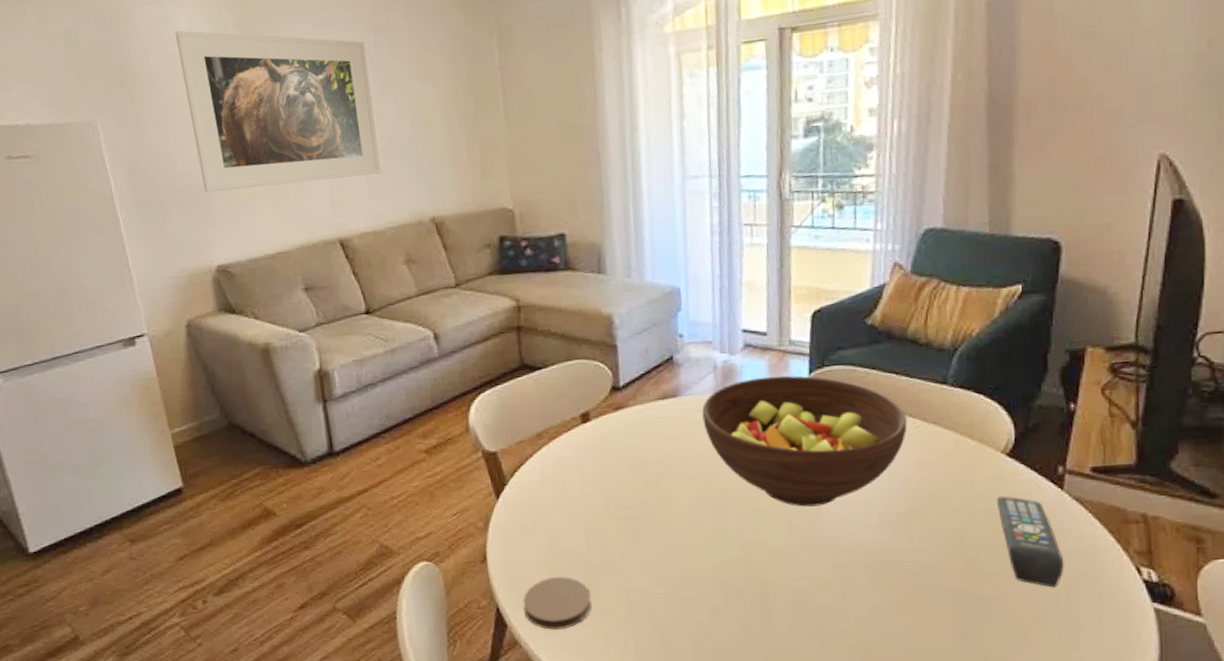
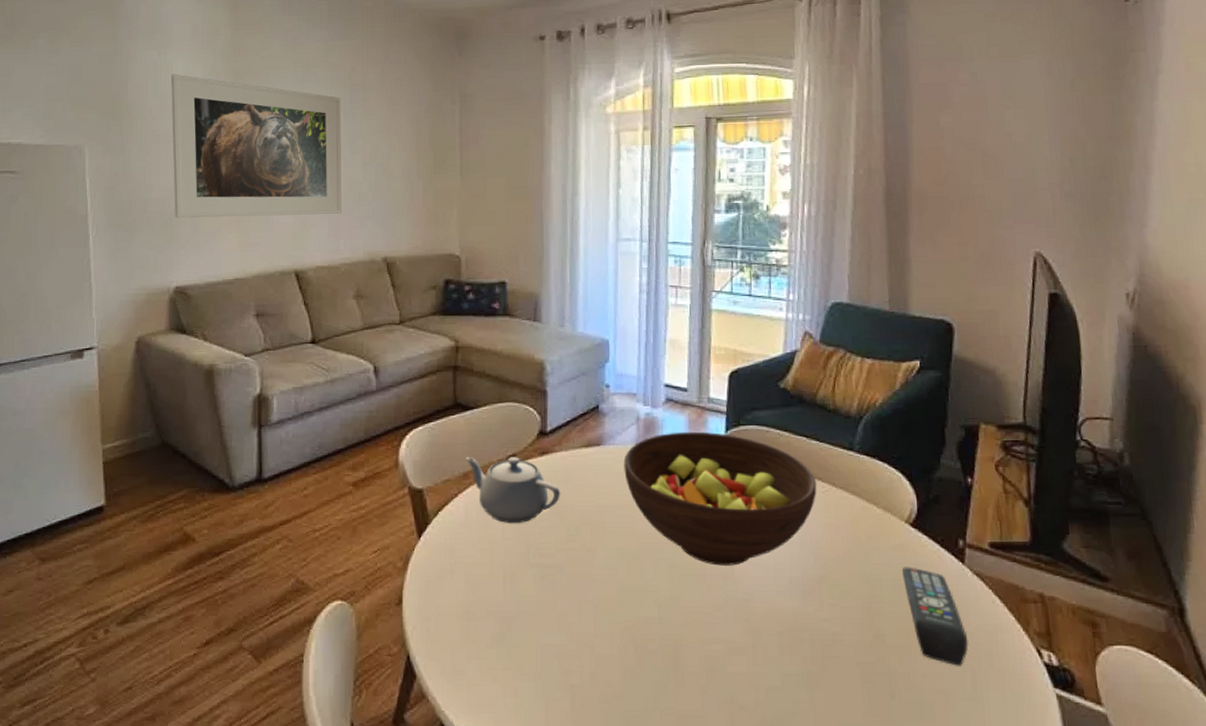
coaster: present [523,577,592,630] -> none [435,626,505,684]
teapot: none [537,414,639,479] -> present [465,456,561,523]

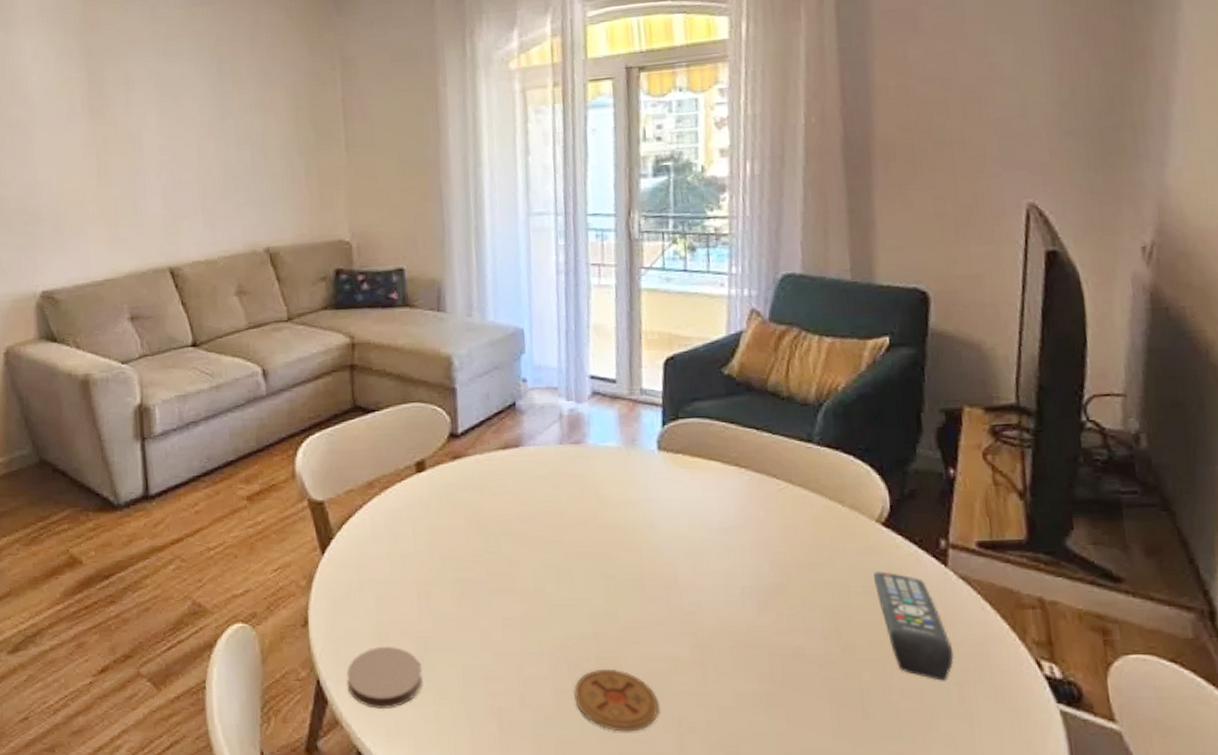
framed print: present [170,74,342,219] -> none [19,55,216,217]
coaster: none [435,626,505,684] -> present [346,647,423,709]
teapot: present [465,456,561,523] -> none [368,462,478,535]
fruit bowl: present [624,431,817,566] -> none [546,427,771,576]
coaster: none [639,650,714,709] -> present [574,668,659,732]

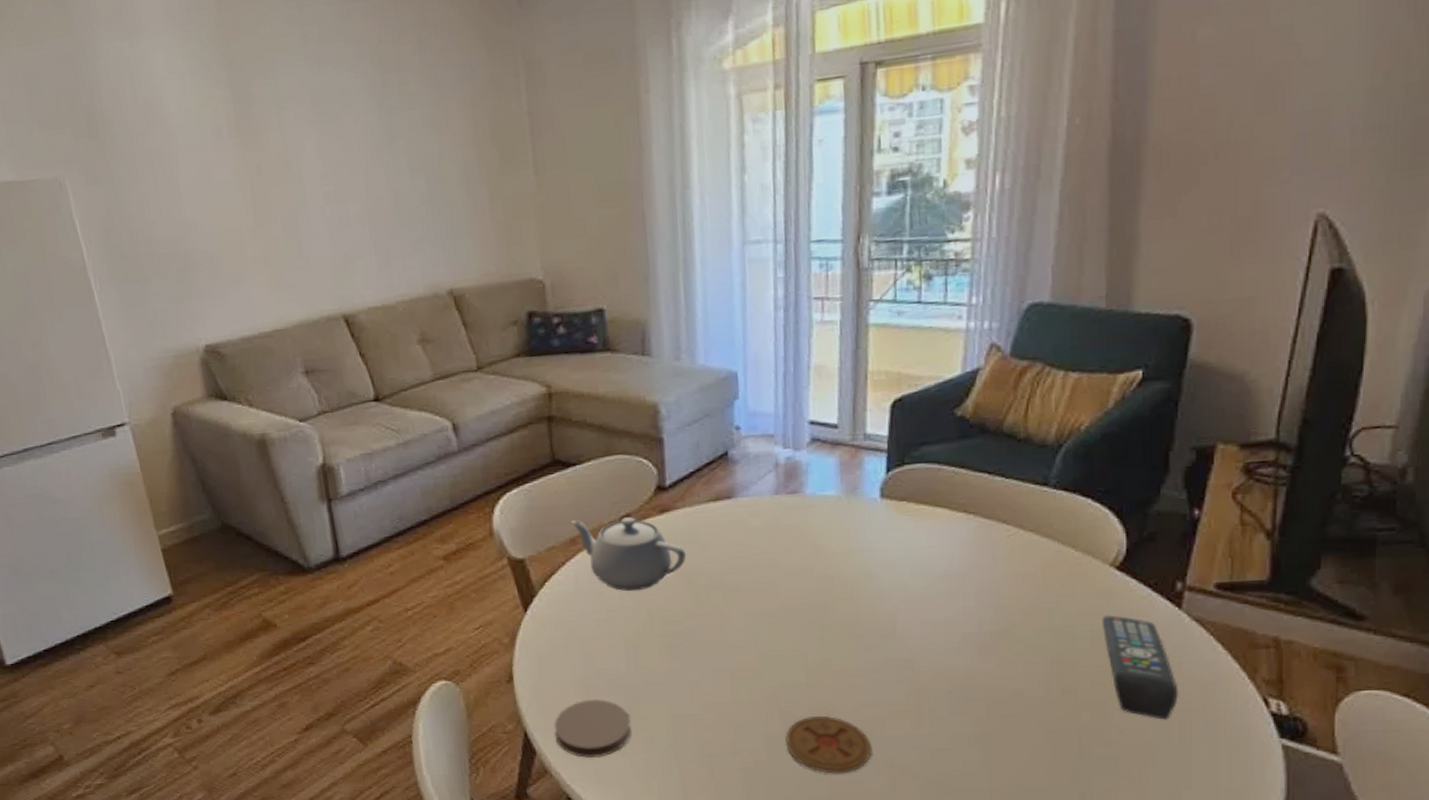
teapot: none [368,462,478,535] -> present [570,517,687,591]

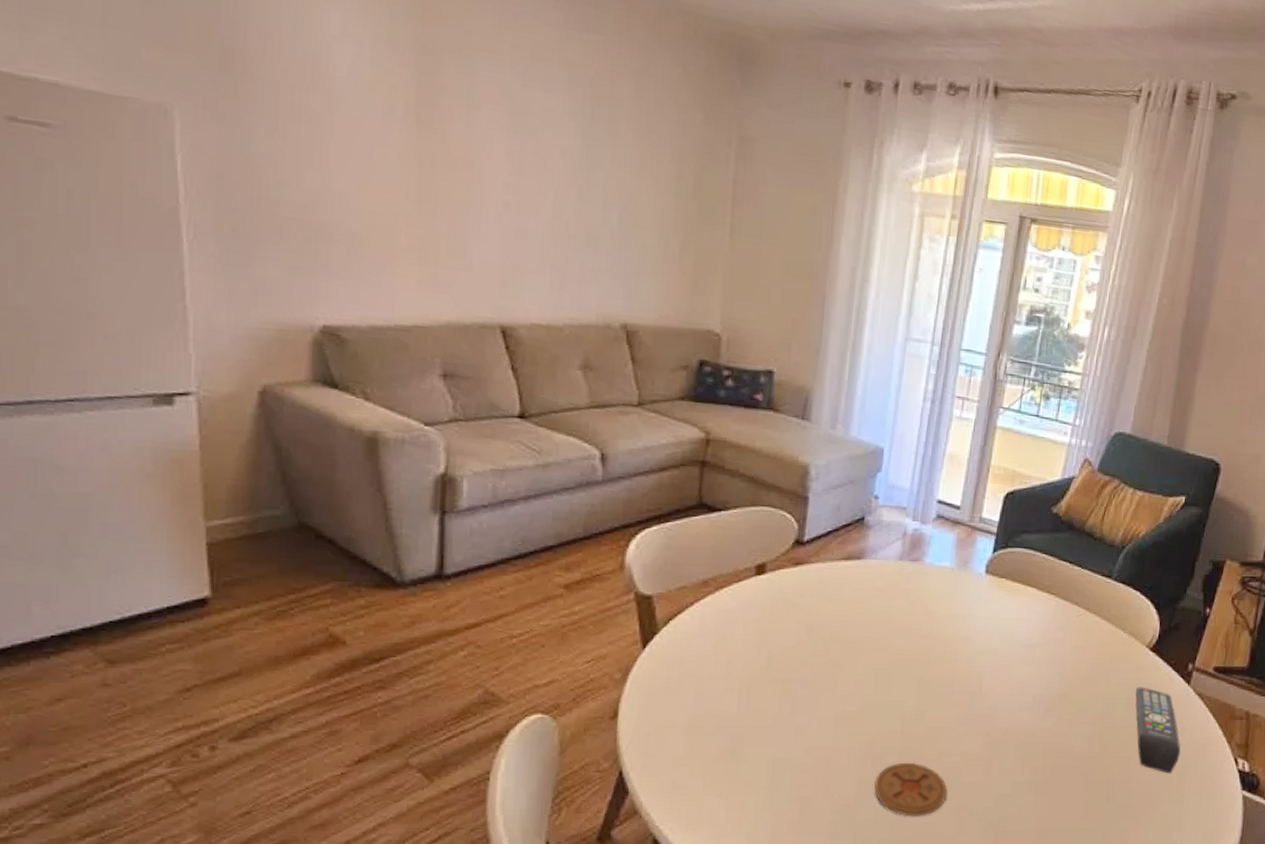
coaster: present [554,700,632,758] -> none [652,740,733,798]
teapot: present [570,517,687,591] -> none [706,562,813,636]

